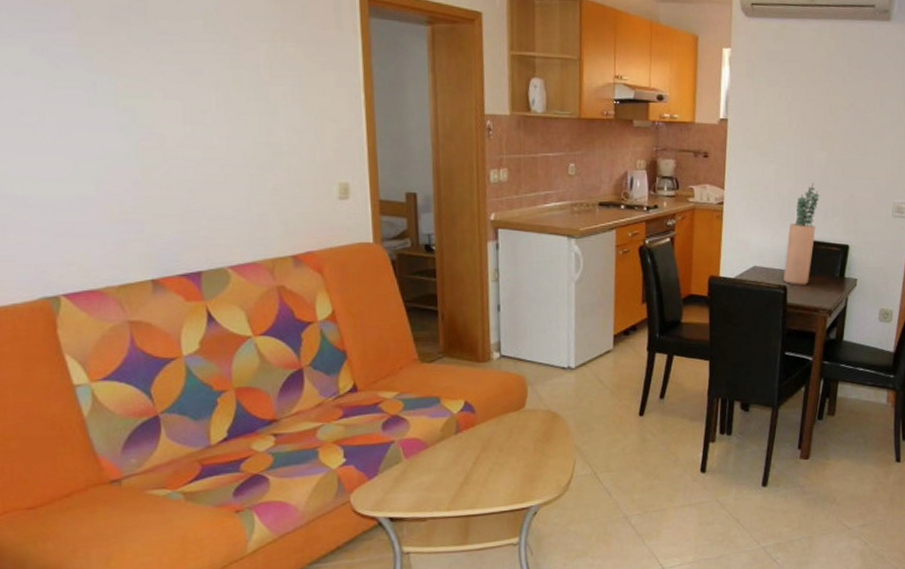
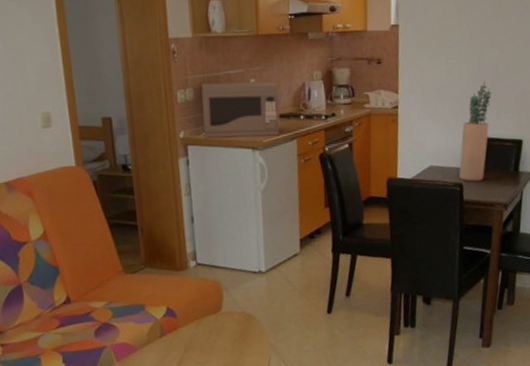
microwave: none [516,164,600,224] -> present [201,81,280,138]

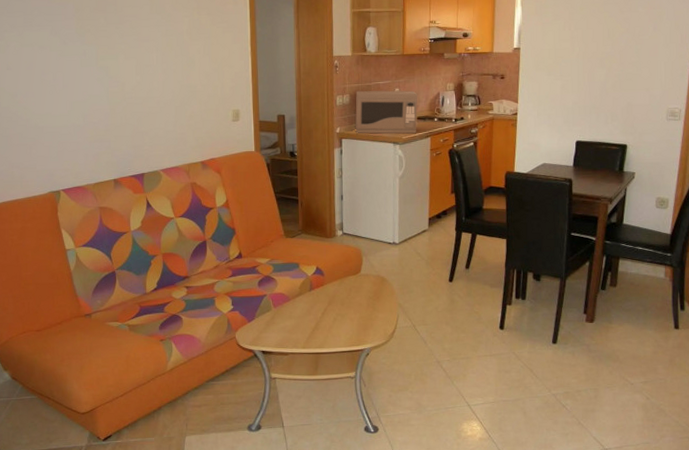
vase: present [458,81,492,182] -> none [568,94,600,178]

